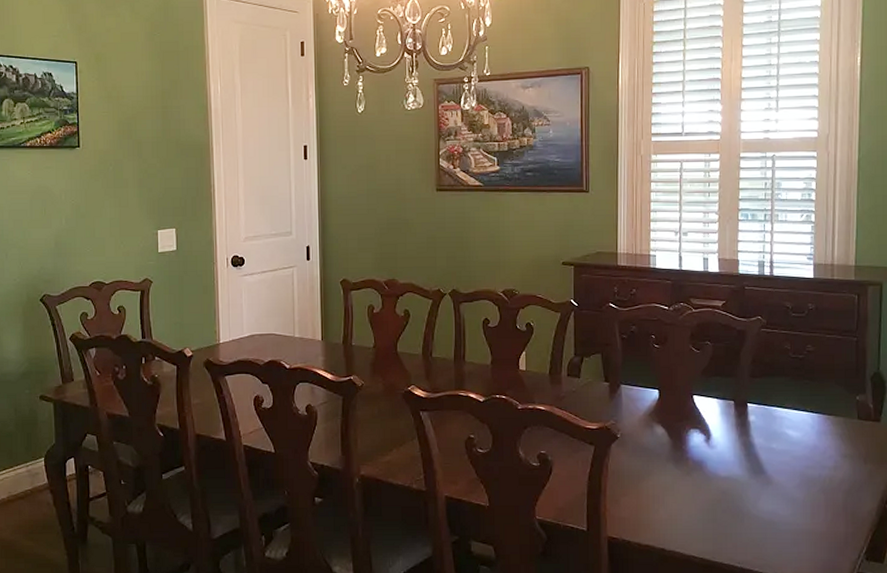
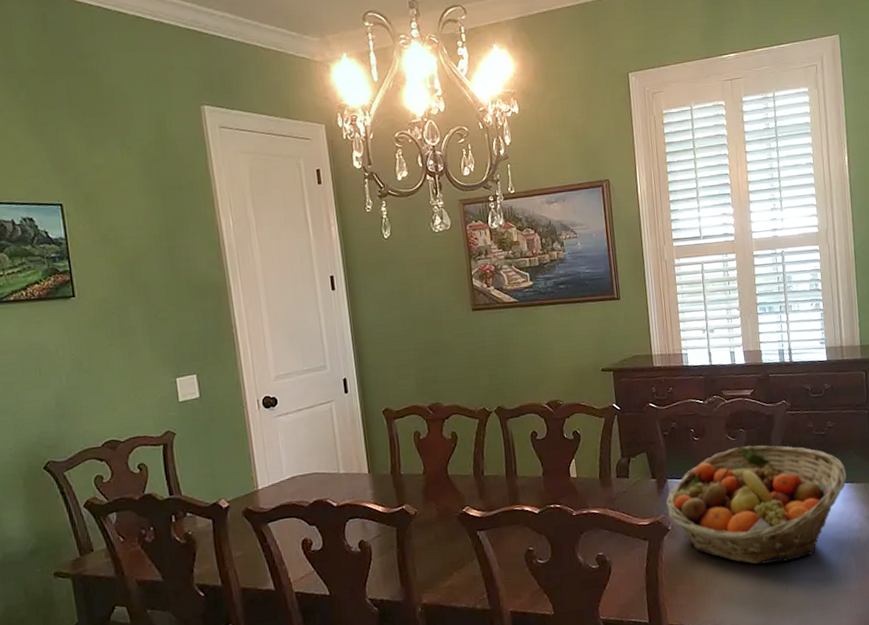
fruit basket: none [616,360,824,490] -> present [665,445,847,565]

